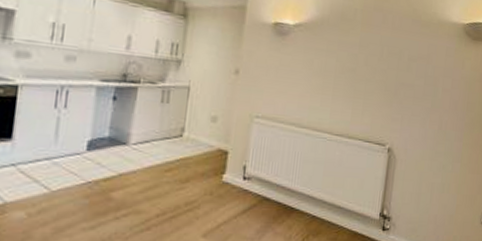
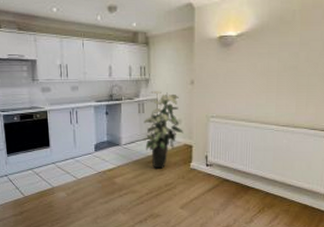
indoor plant: none [163,76,219,181] -> present [143,91,183,169]

